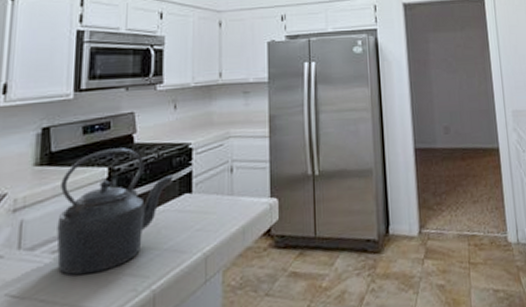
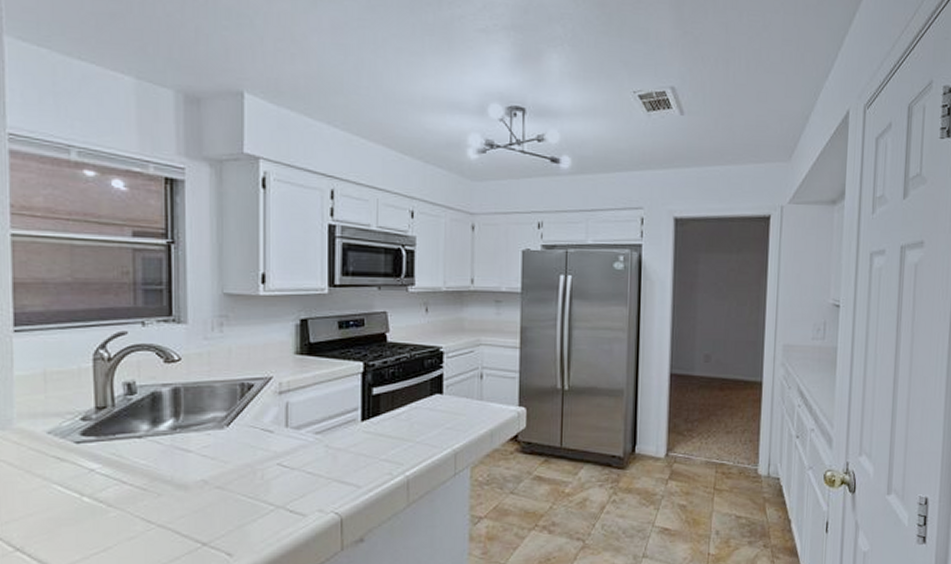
kettle: present [56,148,173,275] -> none [319,345,425,456]

